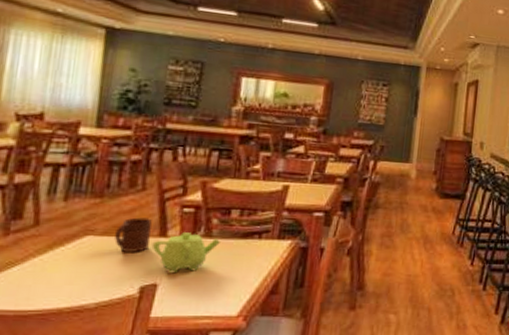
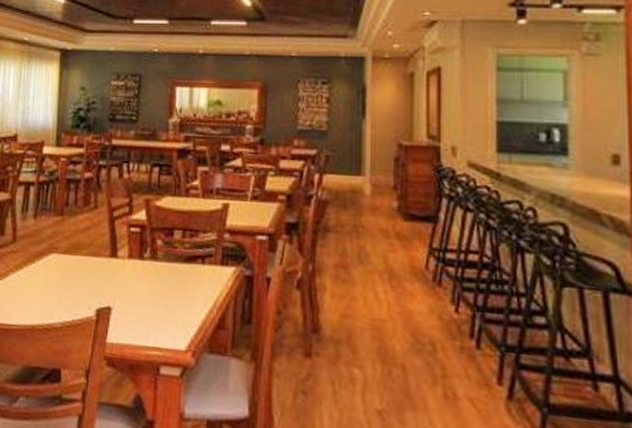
cup: present [114,217,152,252] -> none [74,236,104,273]
teapot: present [152,232,220,274] -> none [105,253,165,298]

